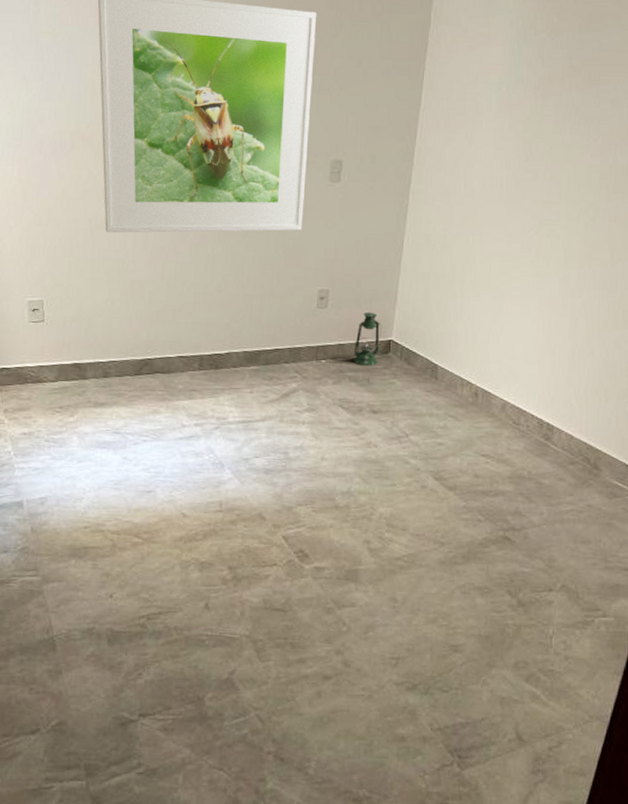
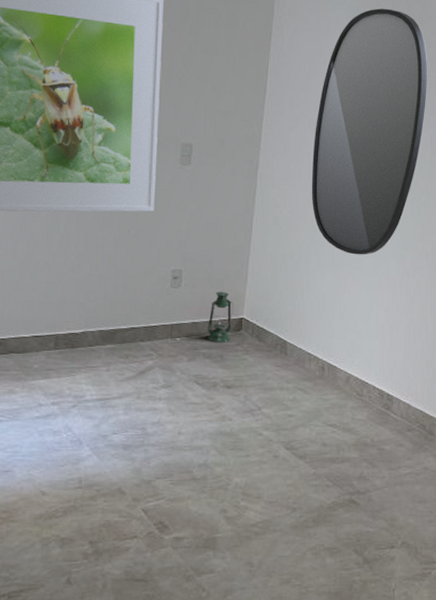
home mirror: none [467,11,599,274] -> present [311,8,428,255]

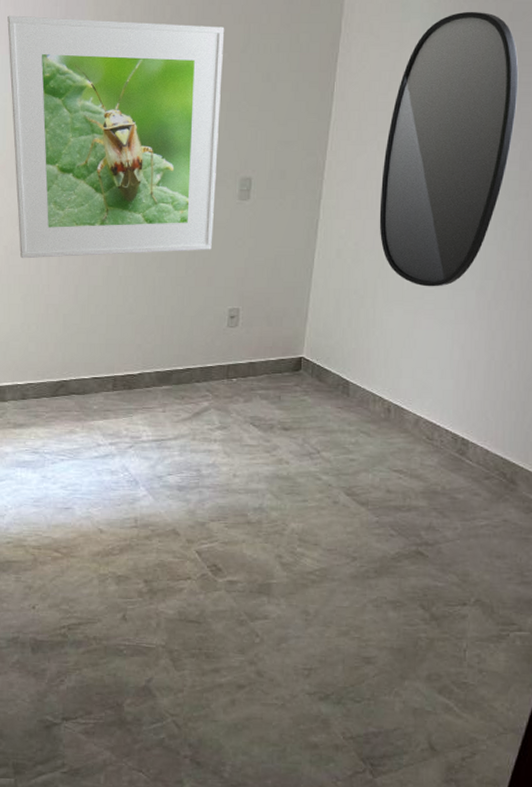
lantern: present [207,290,234,343] -> none [264,328,293,384]

